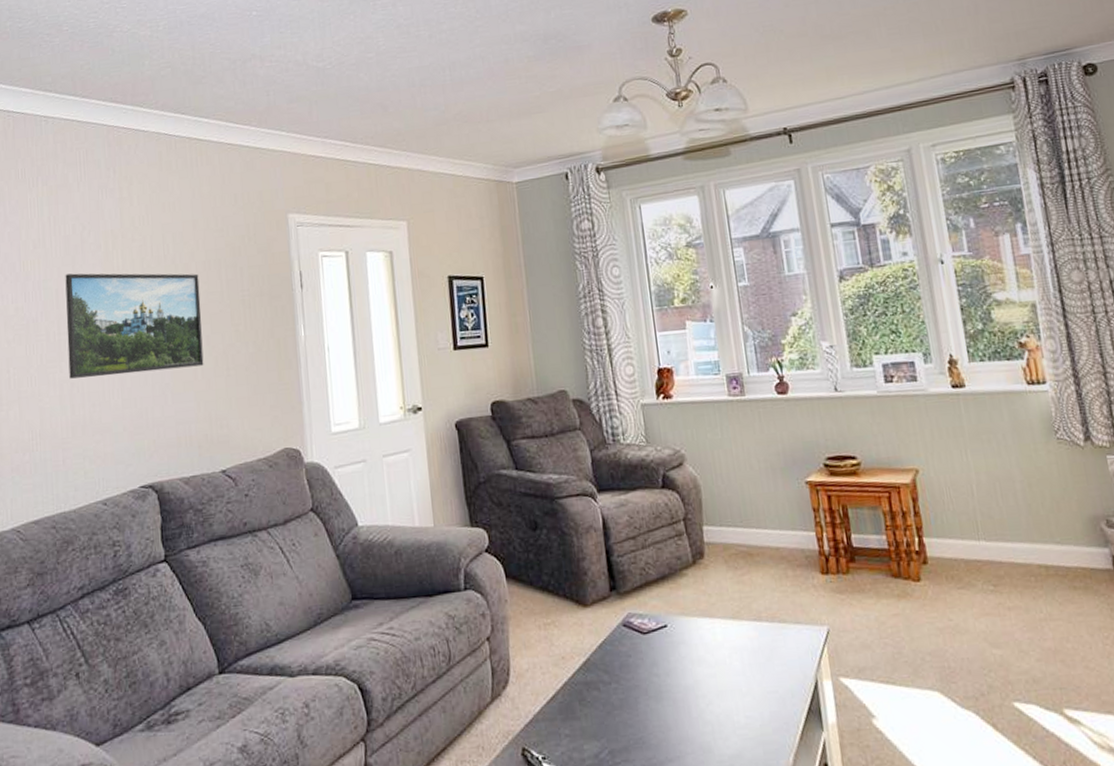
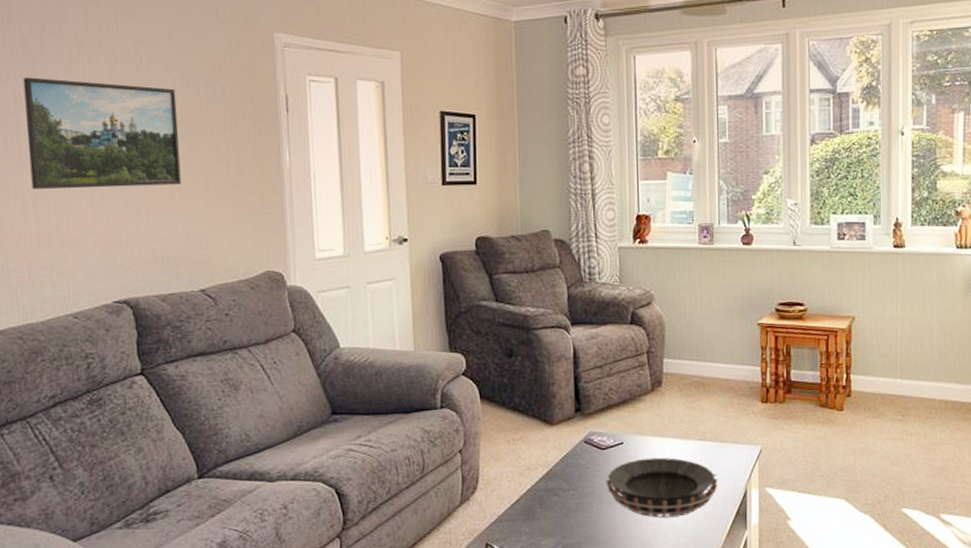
decorative bowl: none [651,642,783,717] -> present [605,457,718,518]

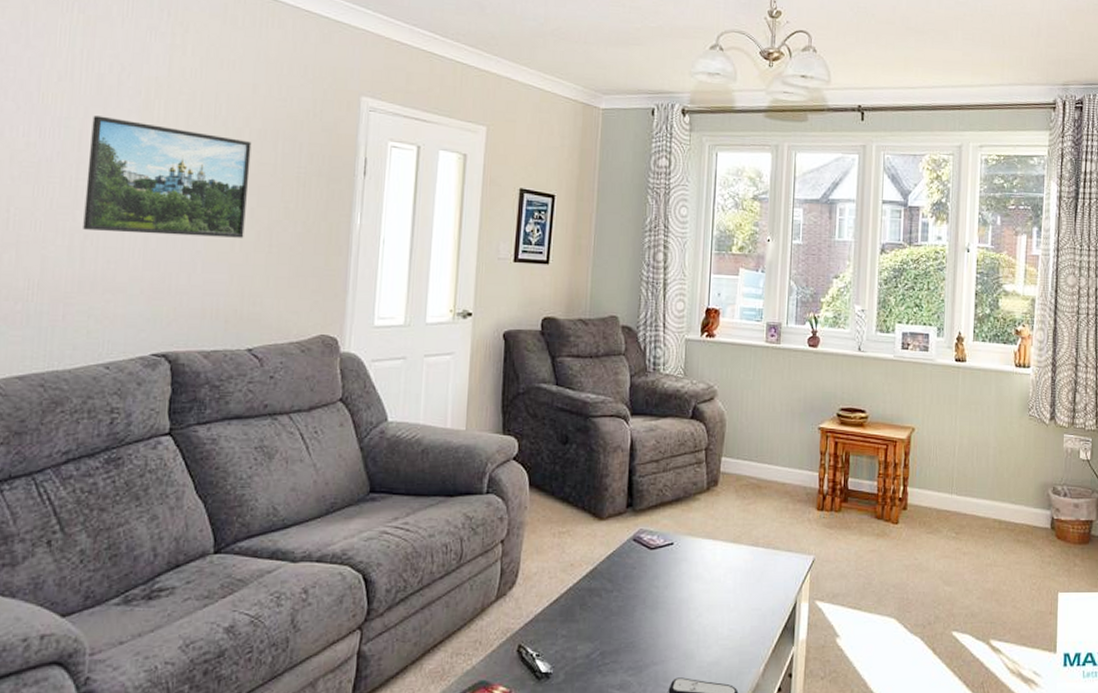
decorative bowl: present [605,457,718,518] -> none [651,561,768,628]

